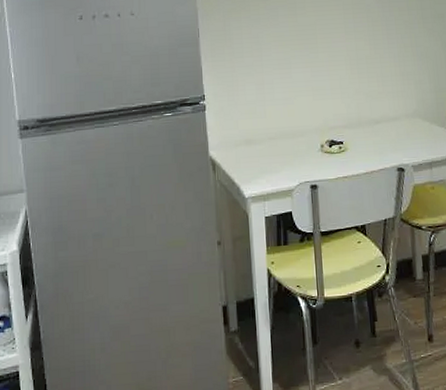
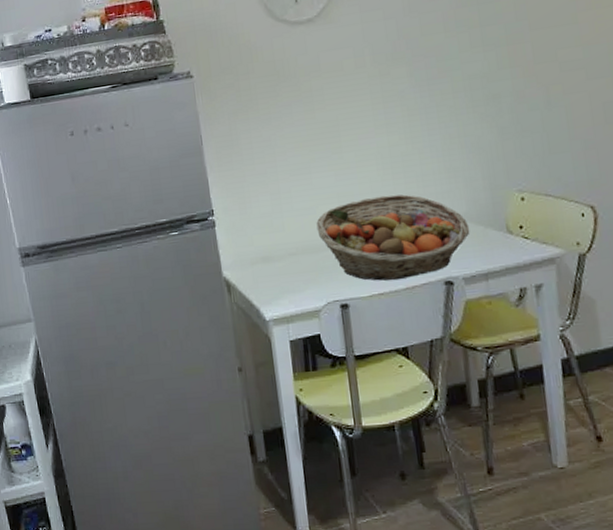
fruit basket: none [293,91,419,165] -> present [316,194,470,281]

